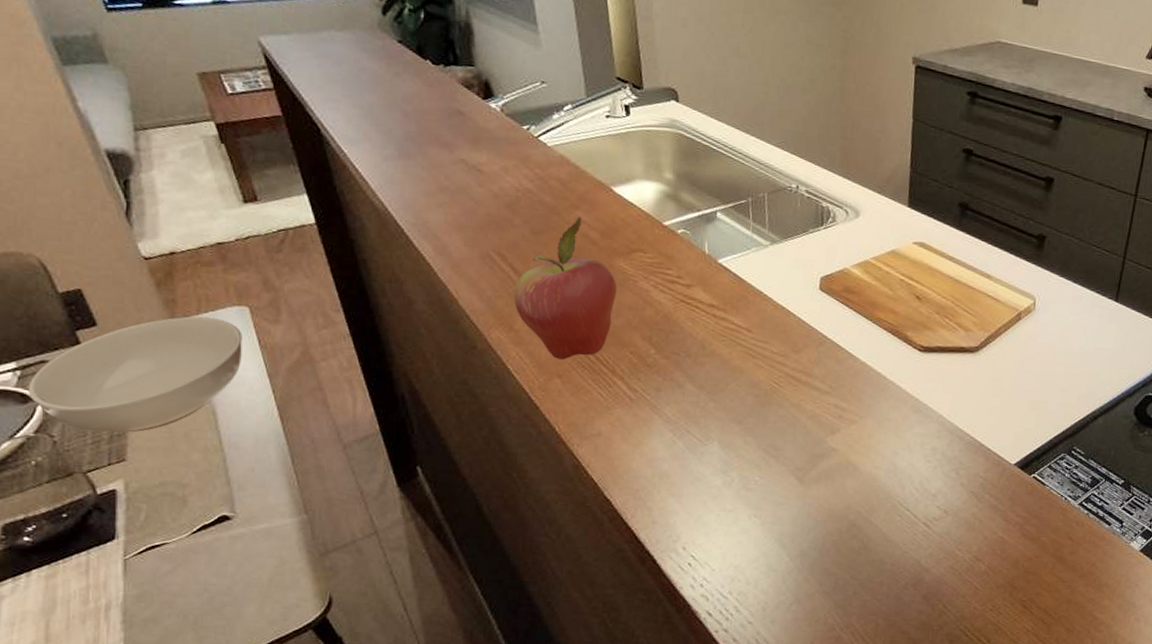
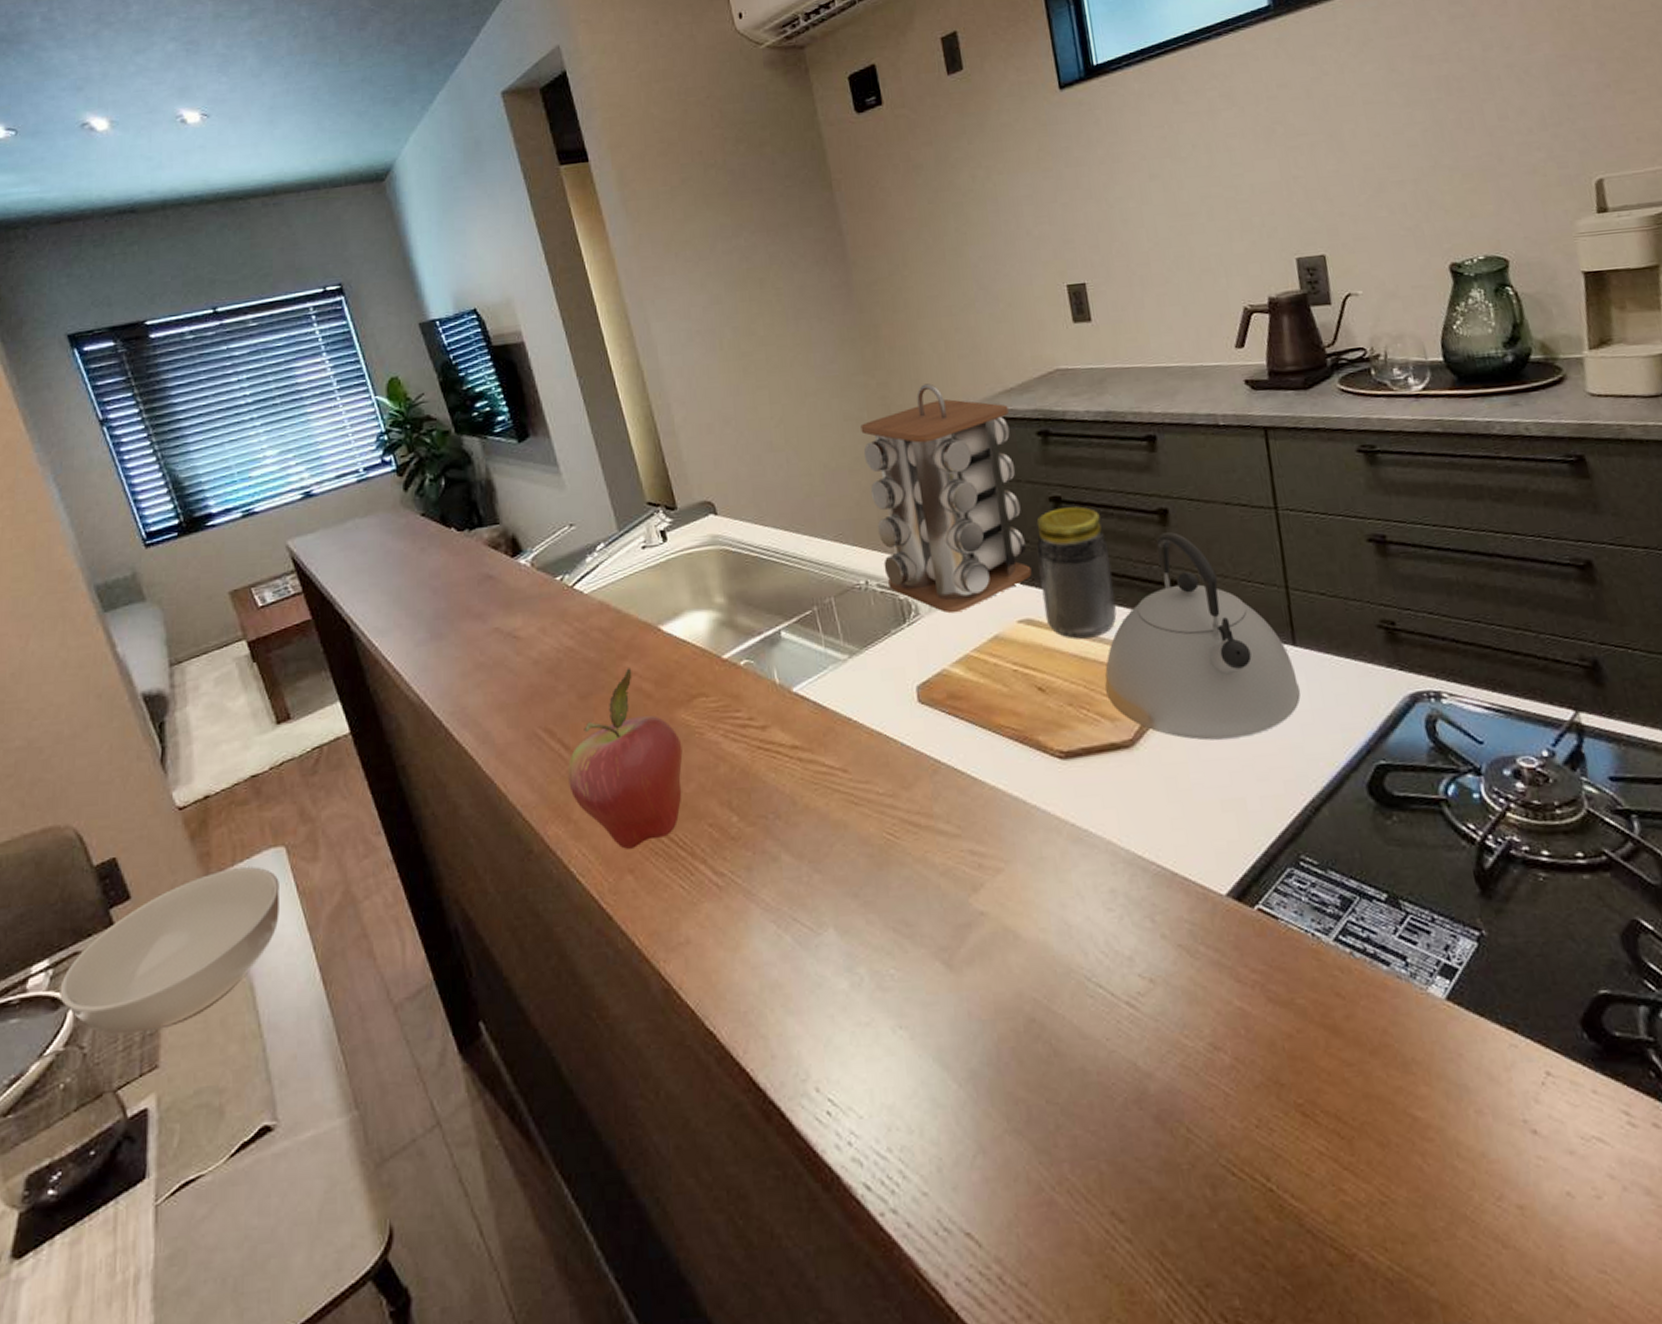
spice rack: none [814,27,949,226] -> present [860,383,1032,614]
jar: none [936,159,1000,267] -> present [1036,506,1117,640]
kettle: none [967,197,1111,360] -> present [1105,532,1301,741]

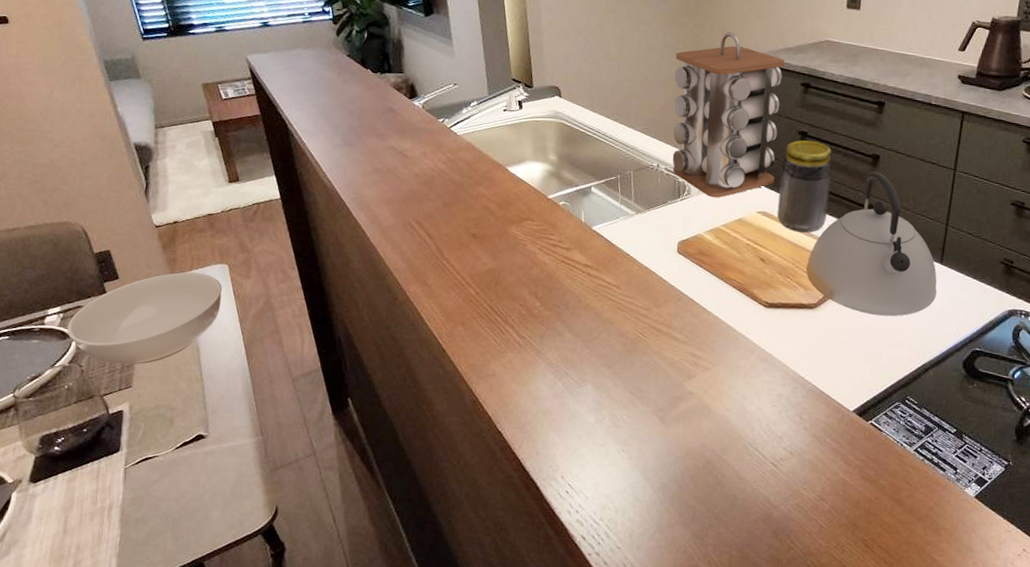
fruit: present [567,668,683,849] -> none [428,191,510,310]

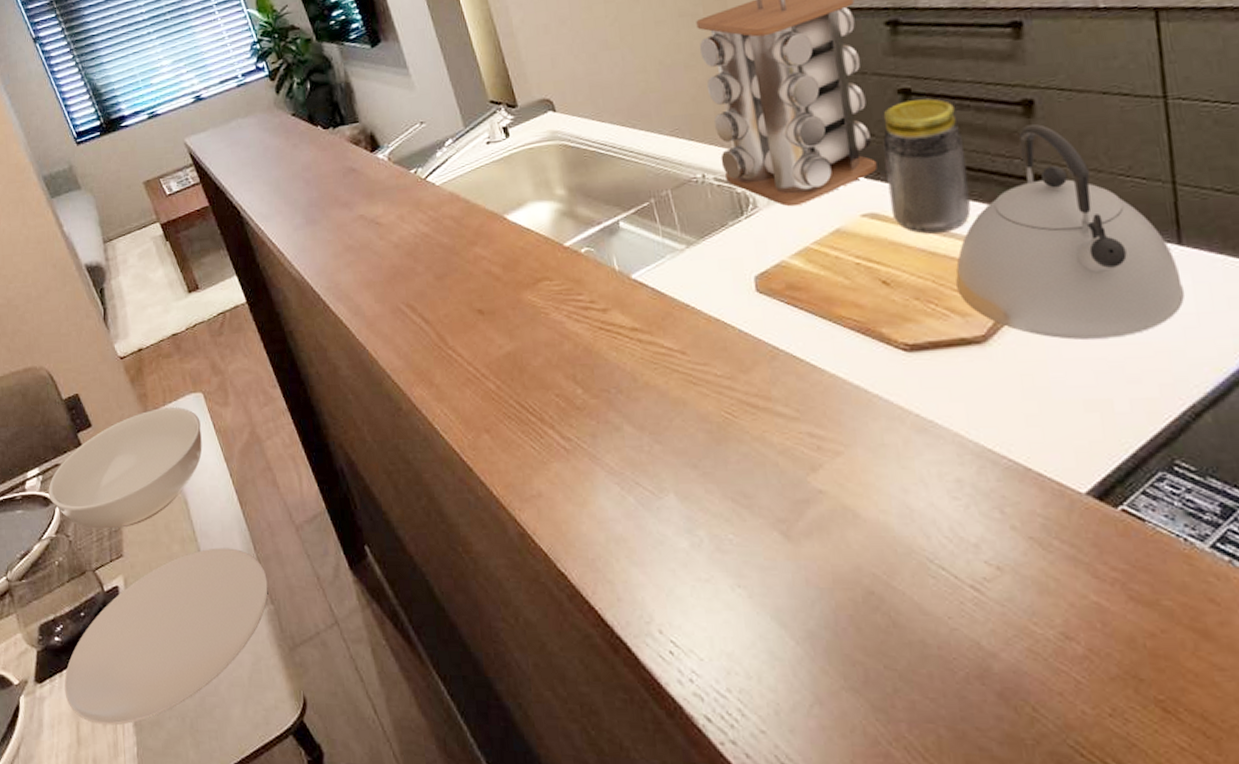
plate: none [57,388,261,520] -> present [64,548,269,726]

